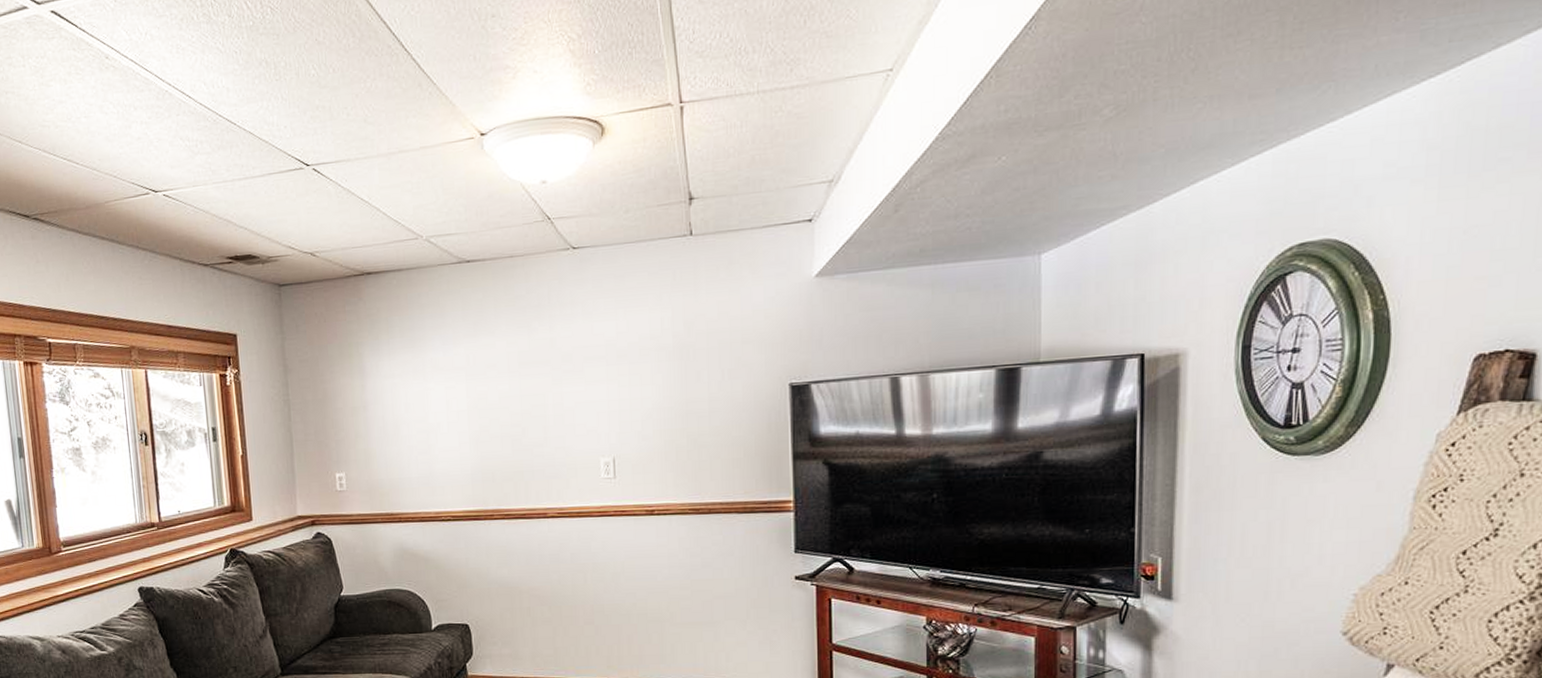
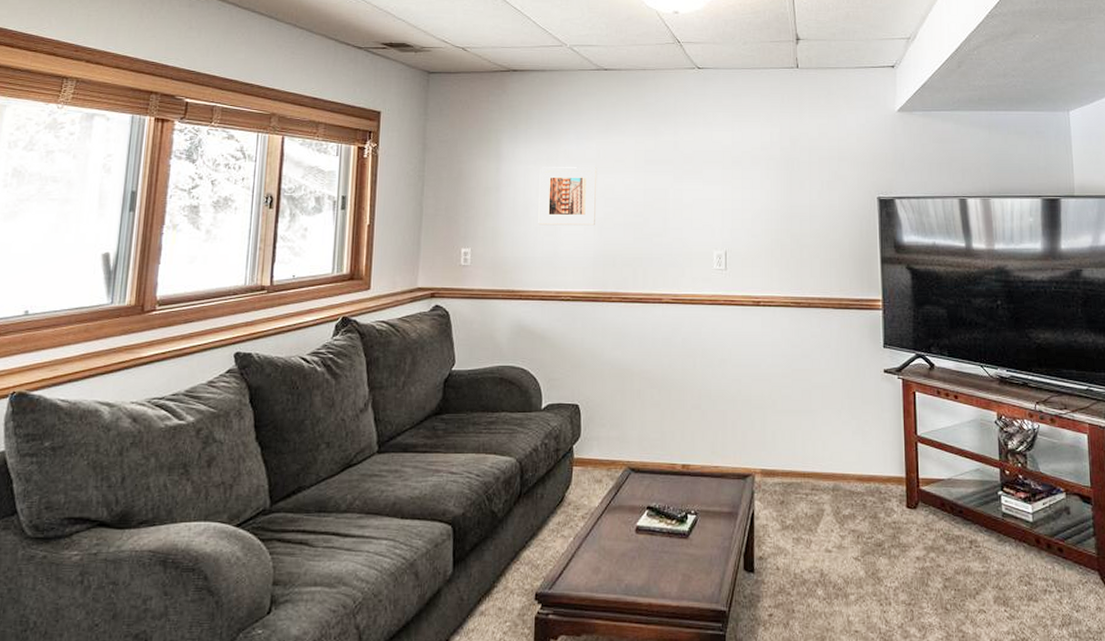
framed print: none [407,375,470,444] -> present [538,167,598,226]

